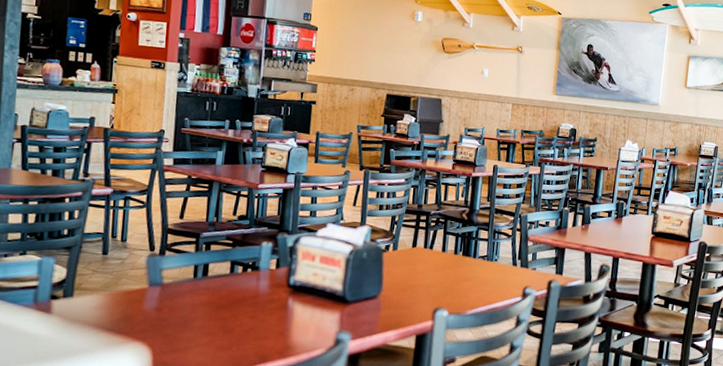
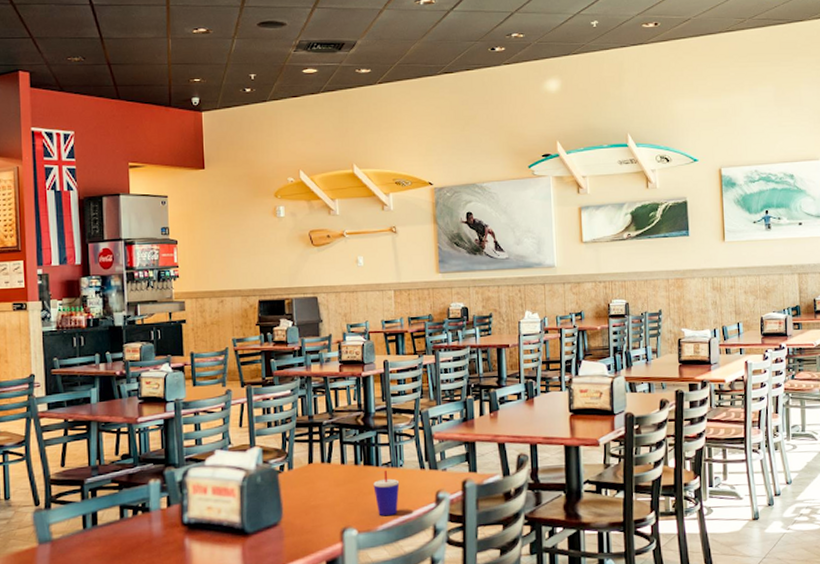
beverage cup: none [468,262,493,303] -> present [373,470,400,516]

